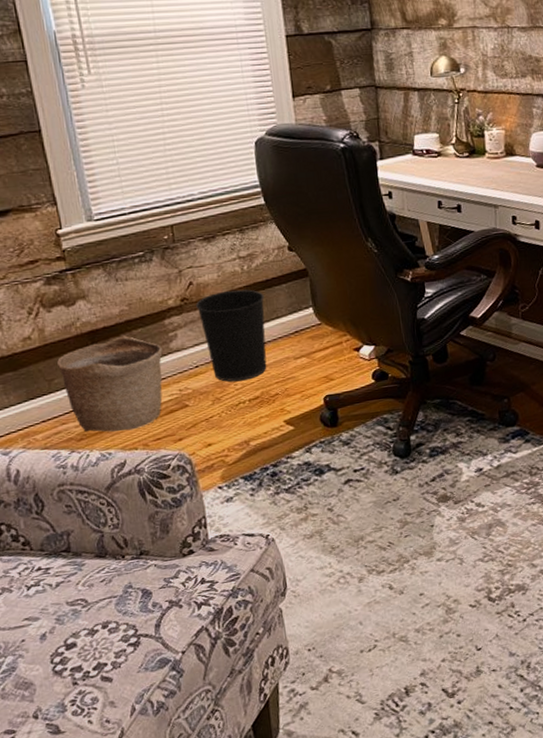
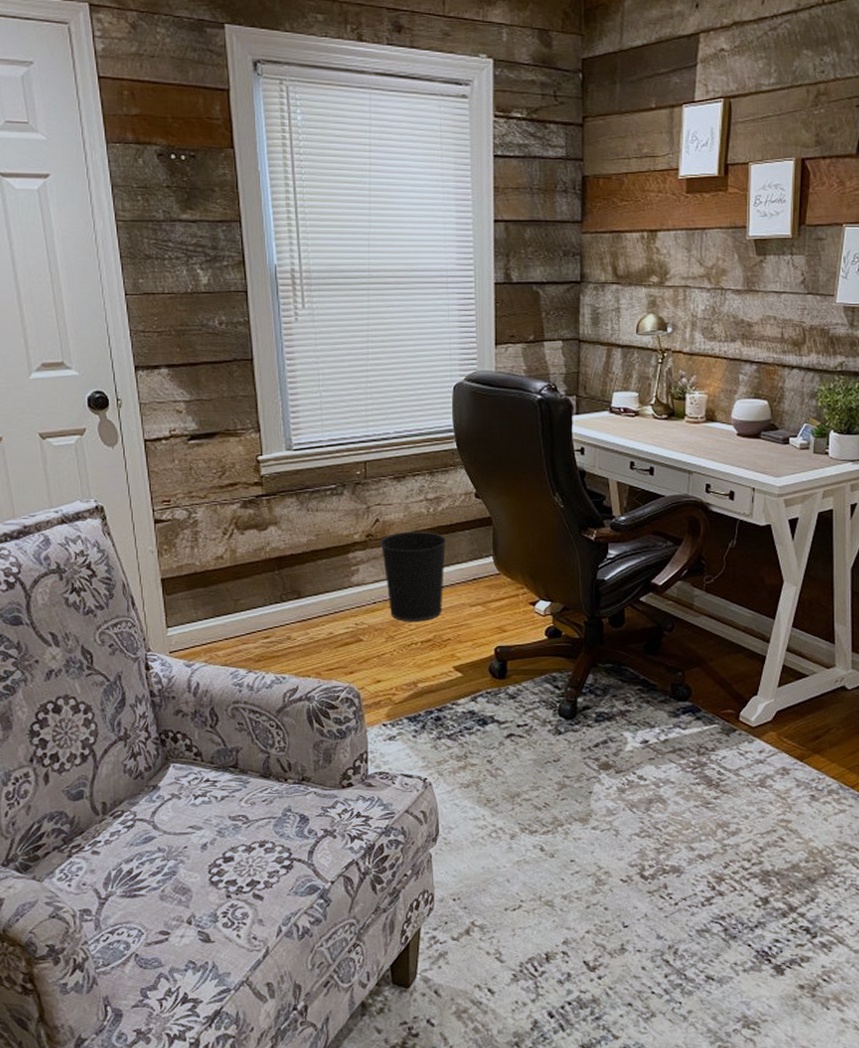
basket: present [57,335,163,433] -> none [245,565,343,658]

